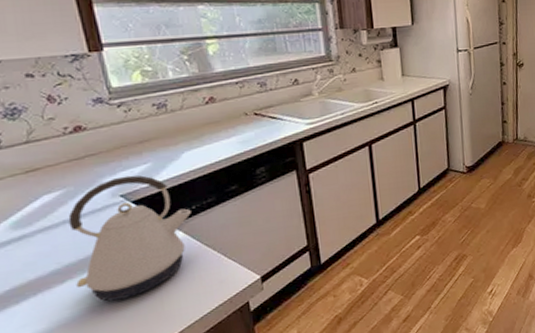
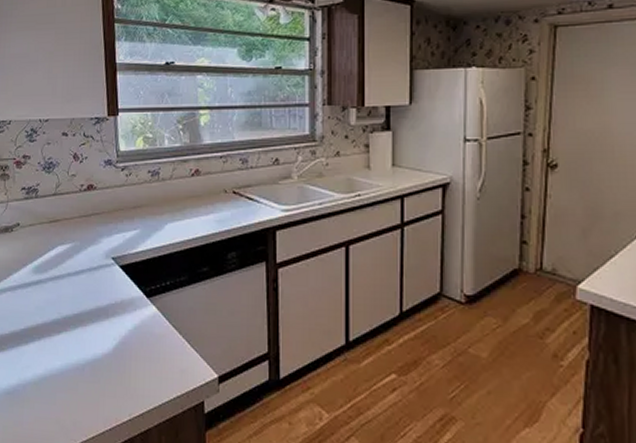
kettle: present [68,175,191,302] -> none [68,239,165,364]

